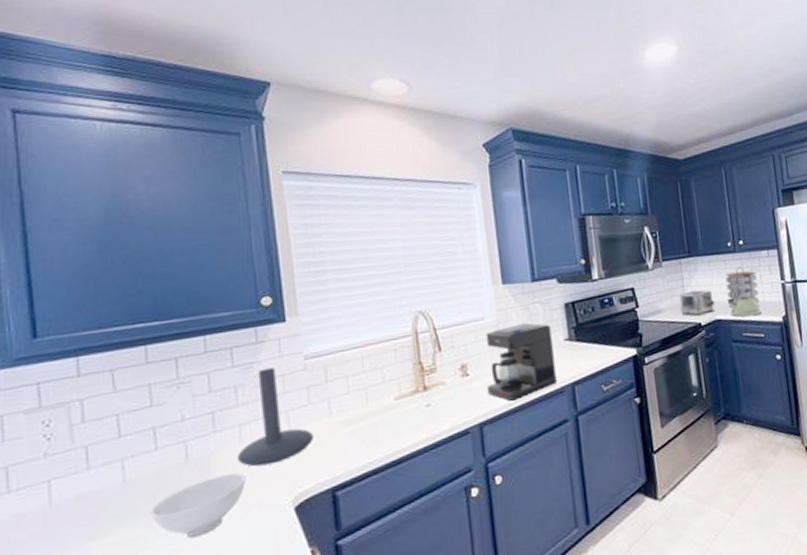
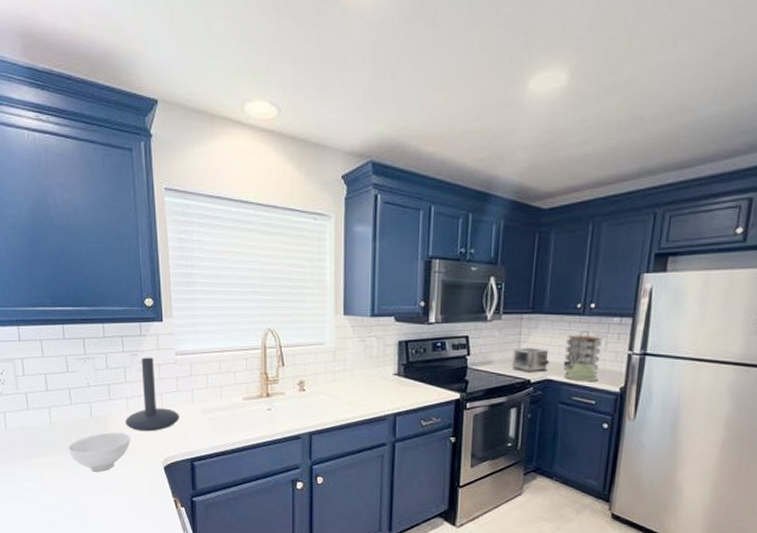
coffee maker: present [486,323,558,402] -> none [319,353,382,420]

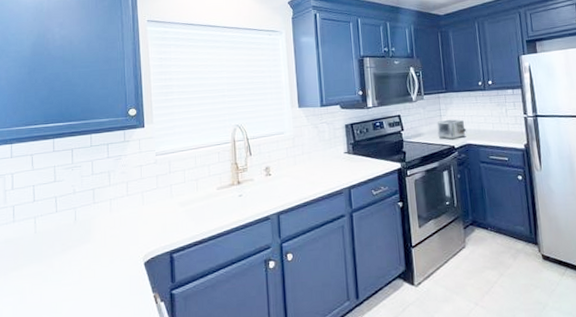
bowl: present [67,432,131,472] -> none [50,234,113,277]
paper towel holder: present [125,357,180,432] -> none [108,160,159,231]
kettle: present [563,347,599,382] -> none [477,115,506,143]
spice rack: present [564,330,602,374] -> none [476,101,505,136]

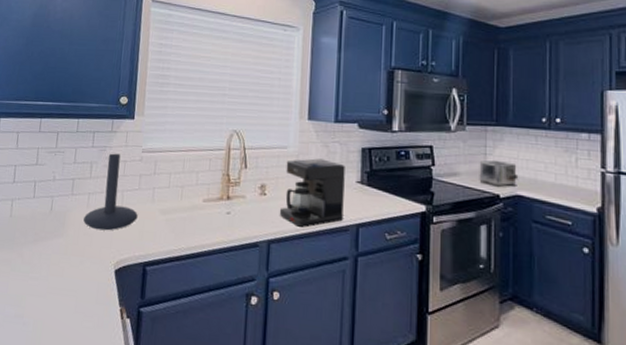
paper towel holder: none [108,160,159,231] -> present [83,153,138,231]
coffee maker: none [284,138,338,198] -> present [279,158,345,228]

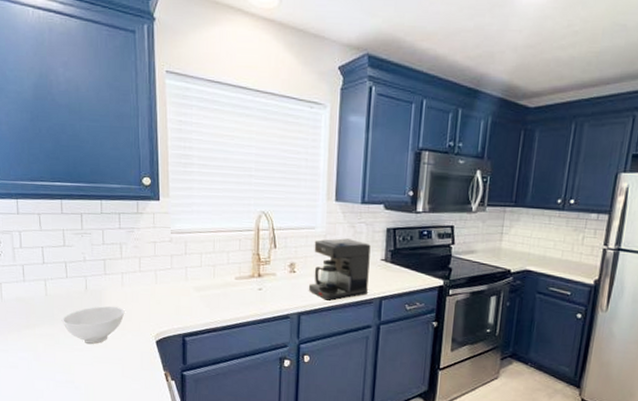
bowl: none [21,229,87,272] -> present [61,306,125,344]
paper towel holder: present [83,153,138,231] -> none [120,234,173,307]
toaster: present [479,160,519,188] -> none [493,238,530,264]

